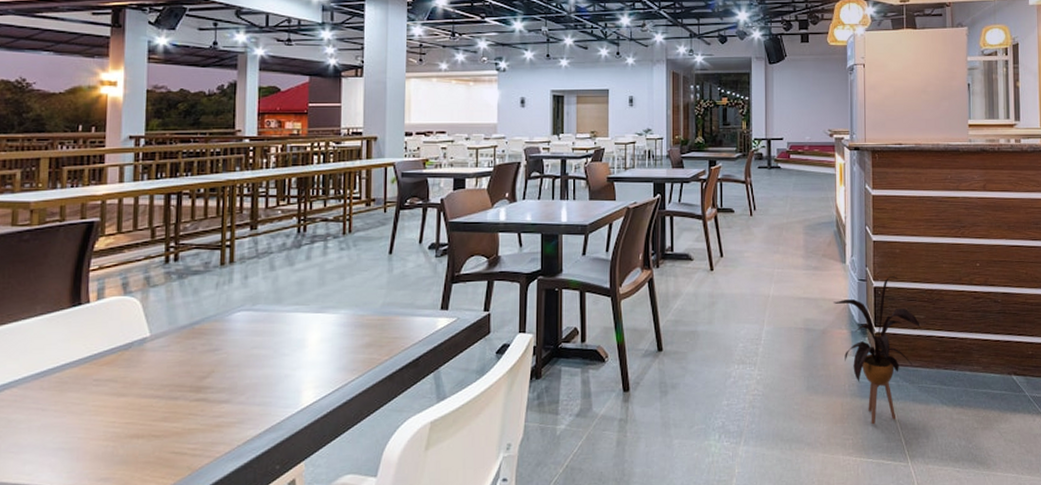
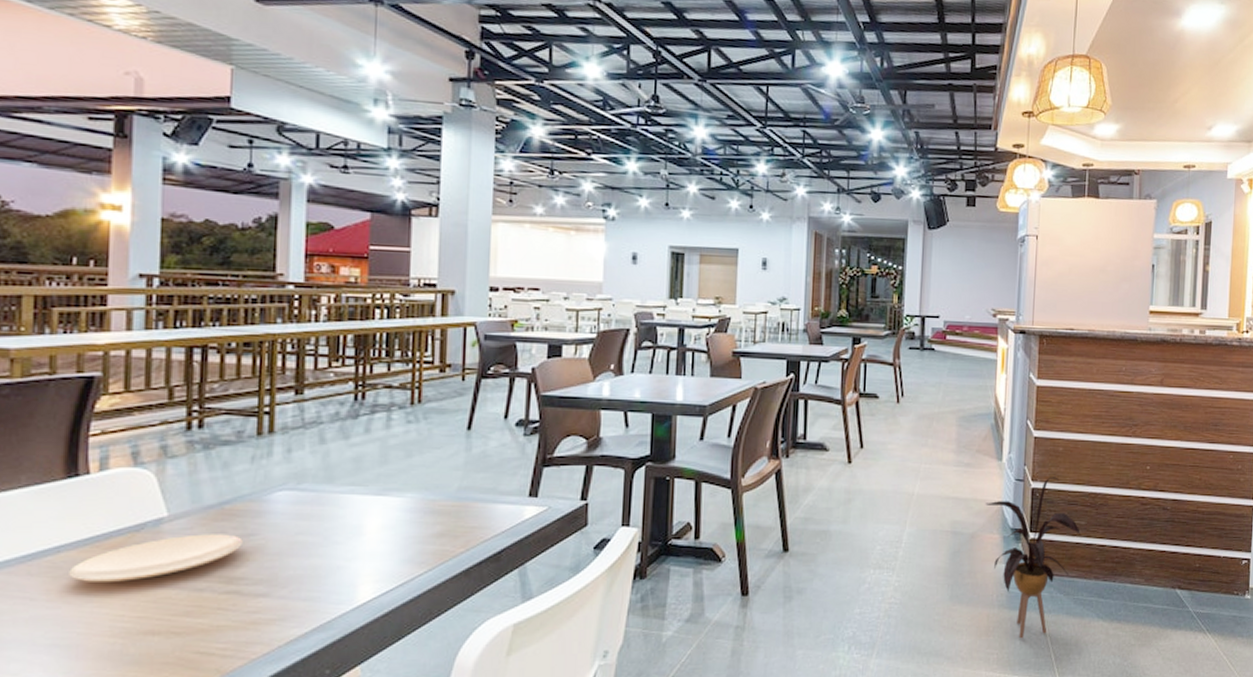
plate: none [72,350,209,394] -> present [69,534,243,582]

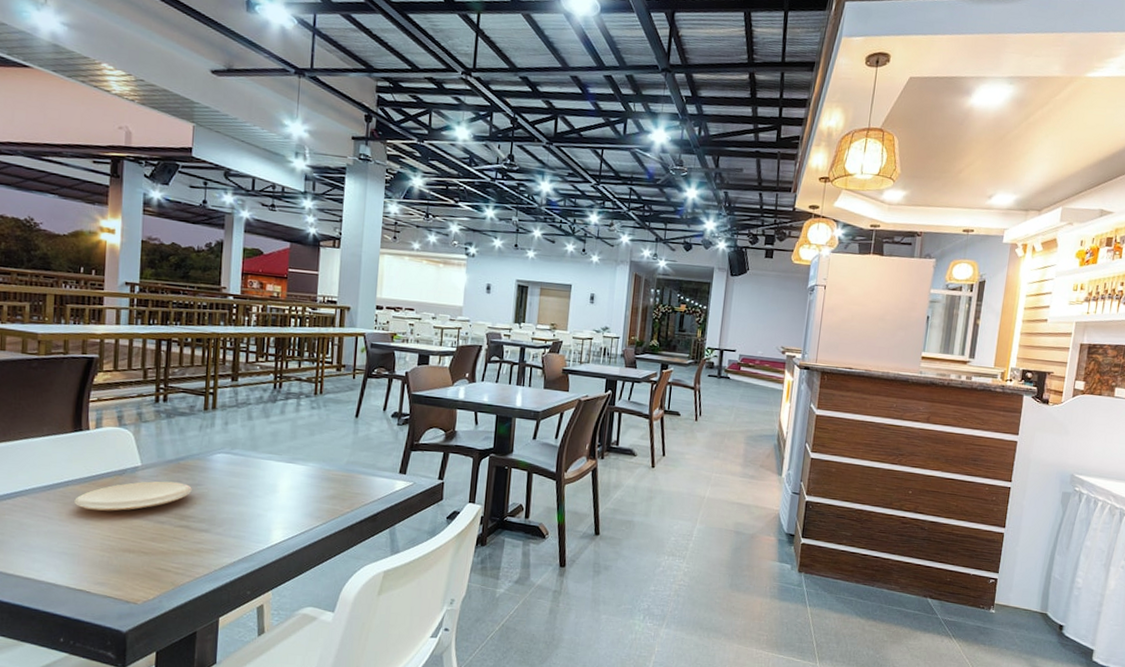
house plant: present [985,477,1080,639] -> none [765,493,846,626]

